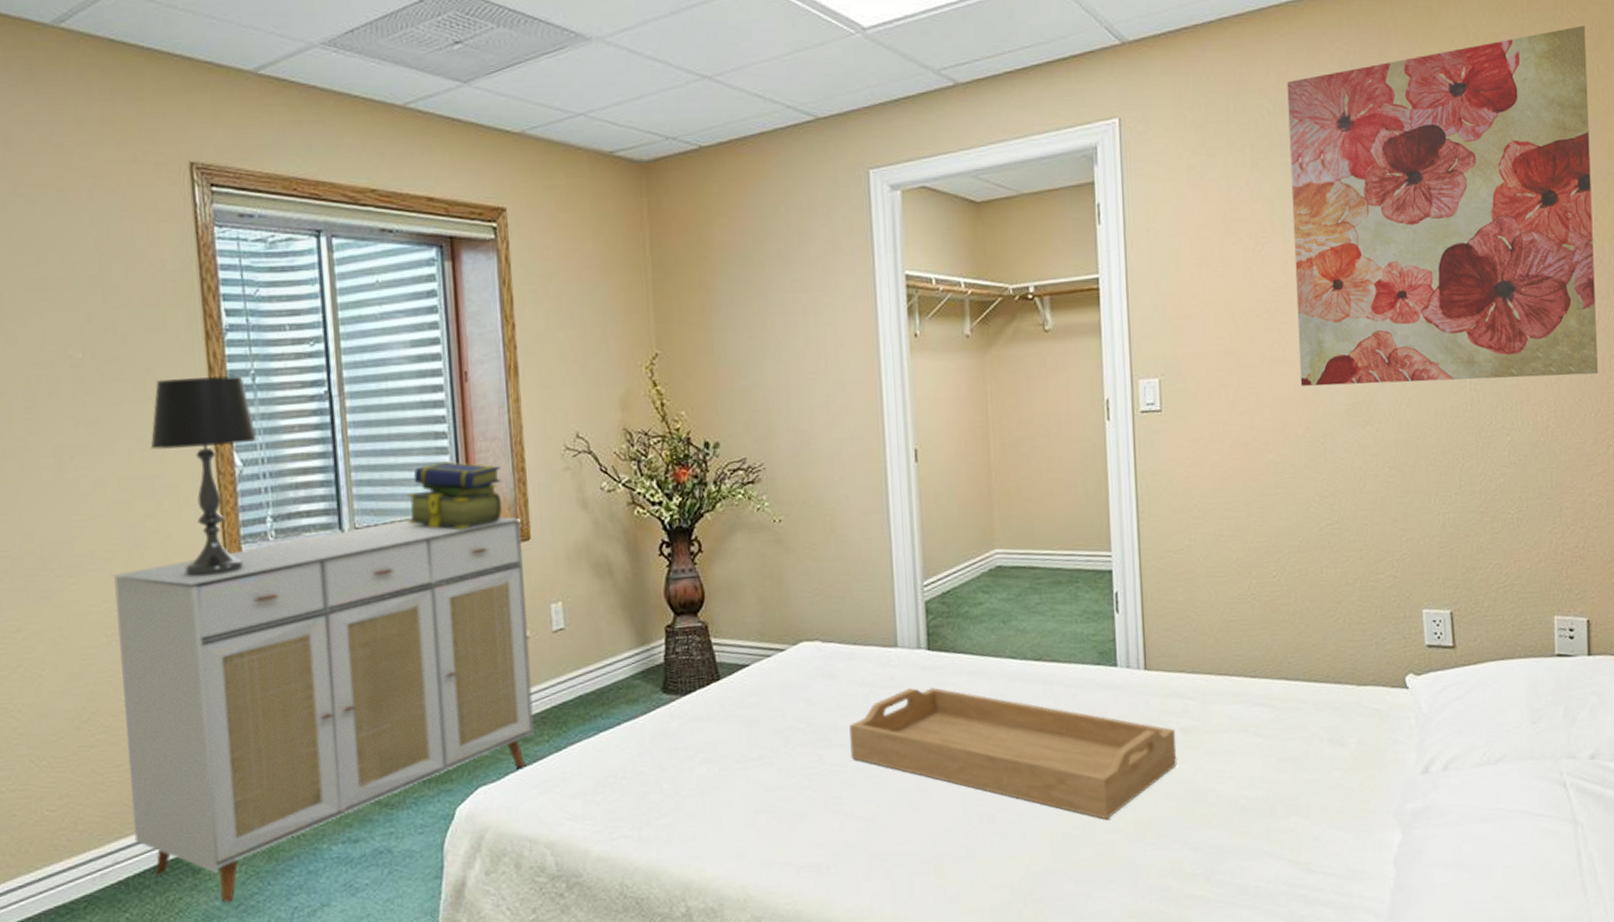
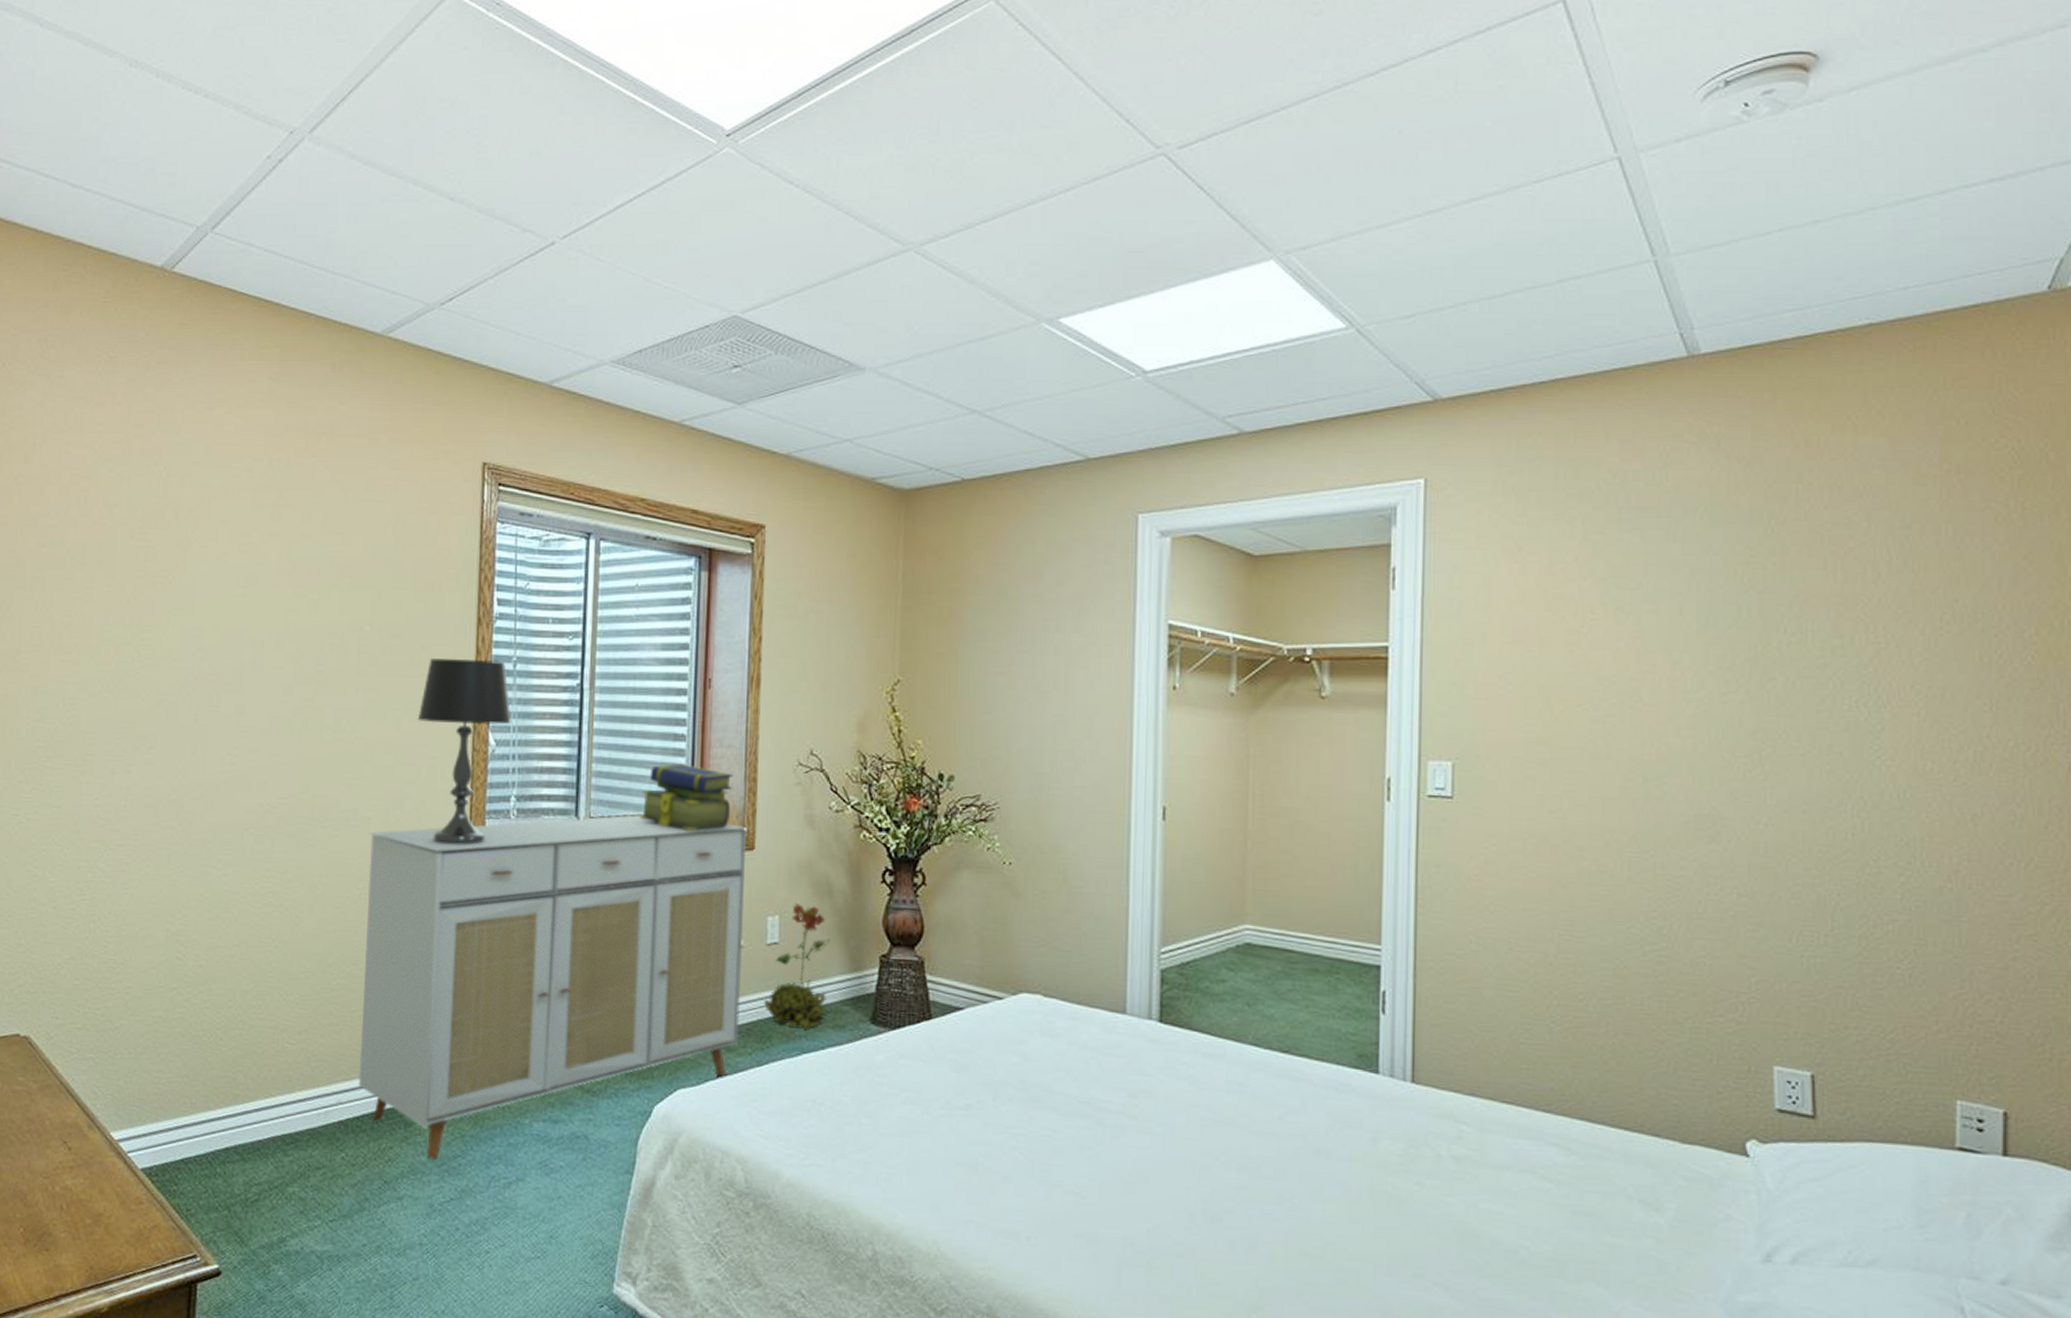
decorative plant: none [556,586,620,708] -> present [764,902,830,1029]
serving tray: present [849,687,1177,820] -> none [1064,1060,1445,1244]
wall art: present [1287,25,1598,387] -> none [1628,408,2032,816]

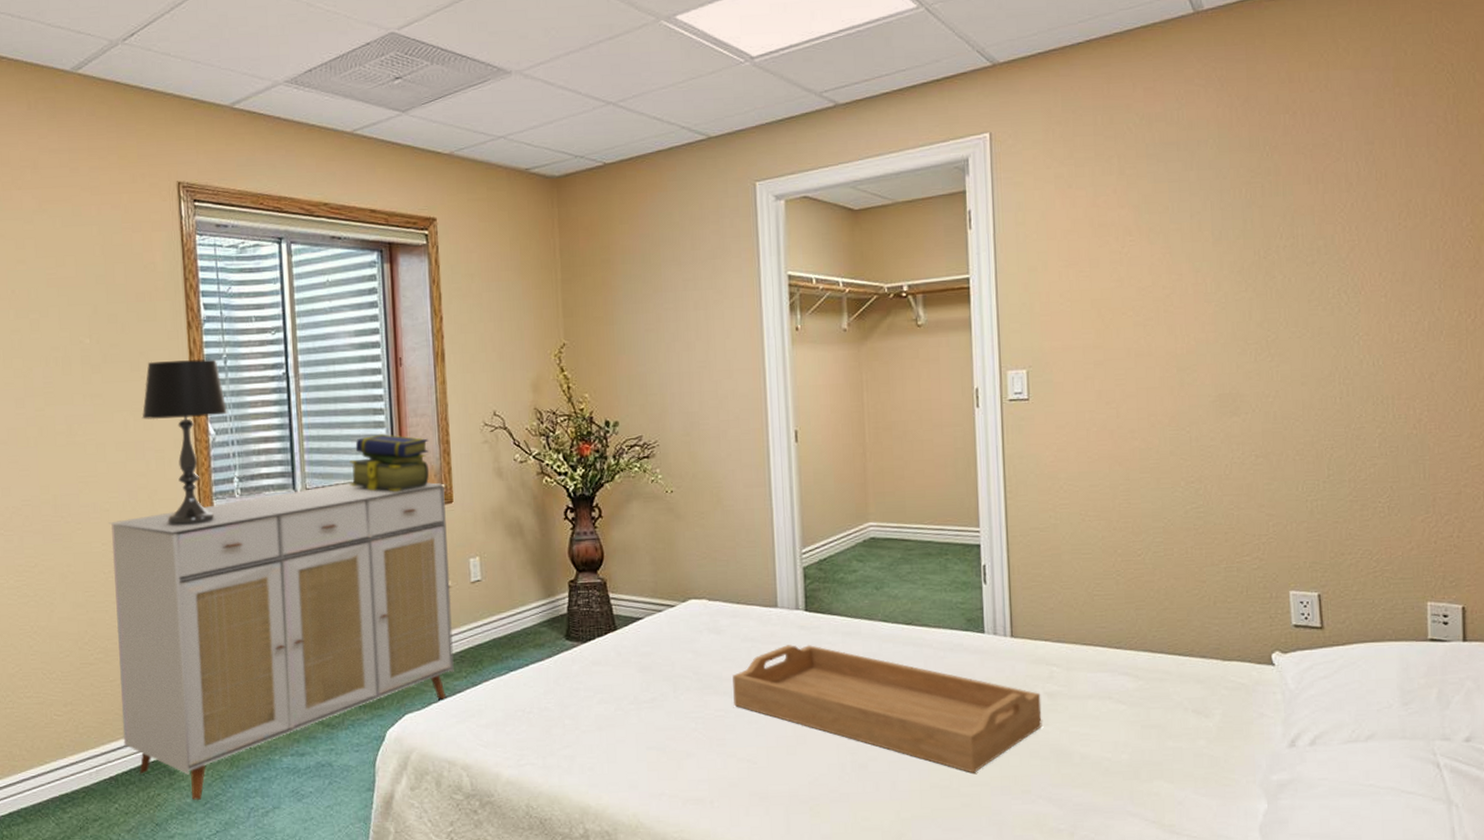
decorative plant: present [764,902,830,1029] -> none [473,544,529,651]
serving tray: none [1064,1060,1445,1244] -> present [732,645,1042,774]

